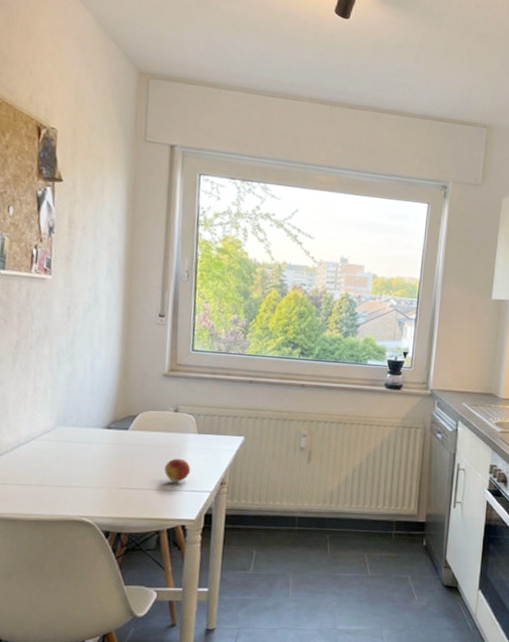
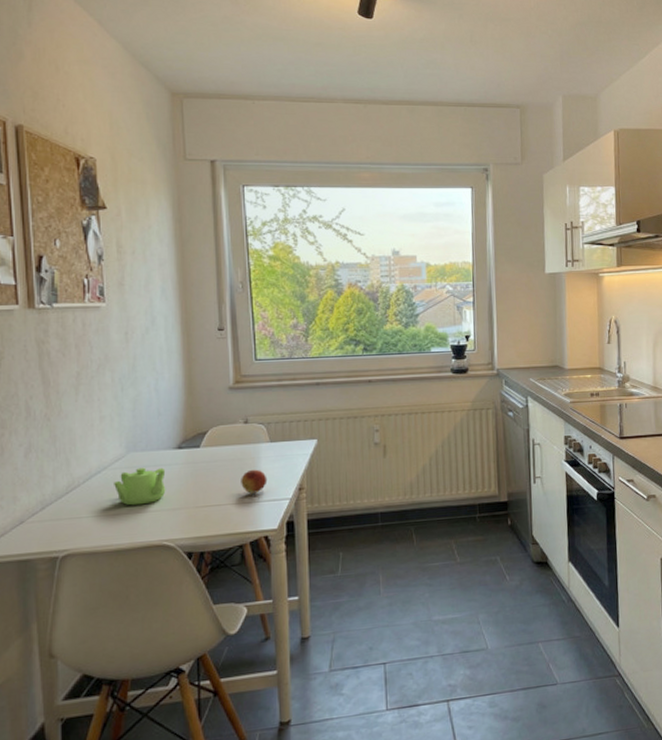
teapot: none [41,442,93,479] -> present [114,467,166,506]

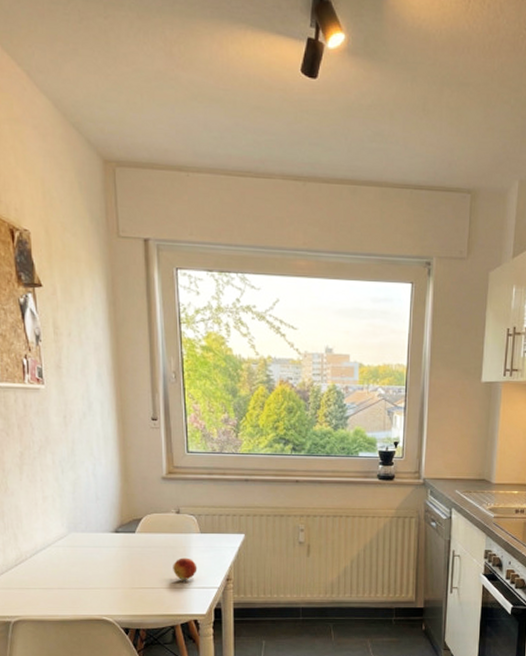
teapot: present [114,467,166,506] -> none [58,547,105,582]

